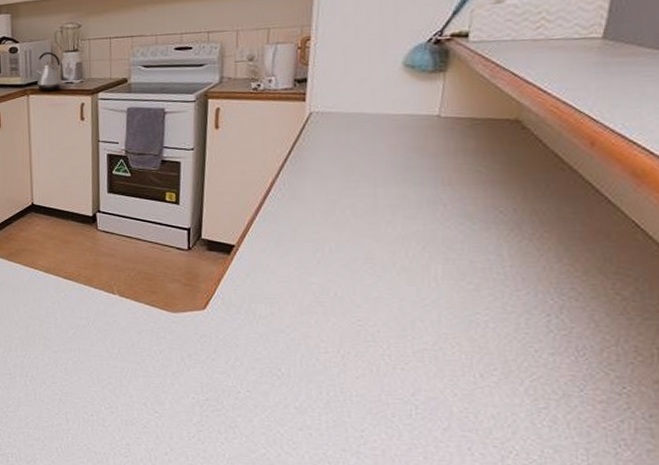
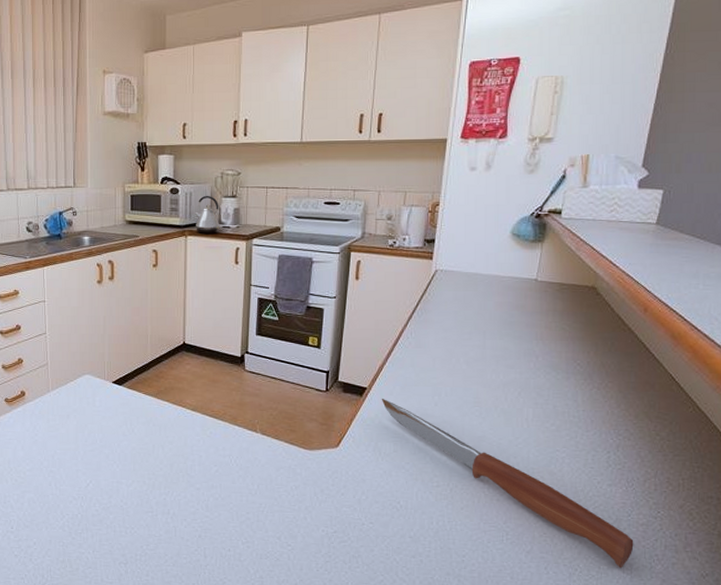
kitchen knife: none [252,257,590,453] -> present [381,399,634,568]

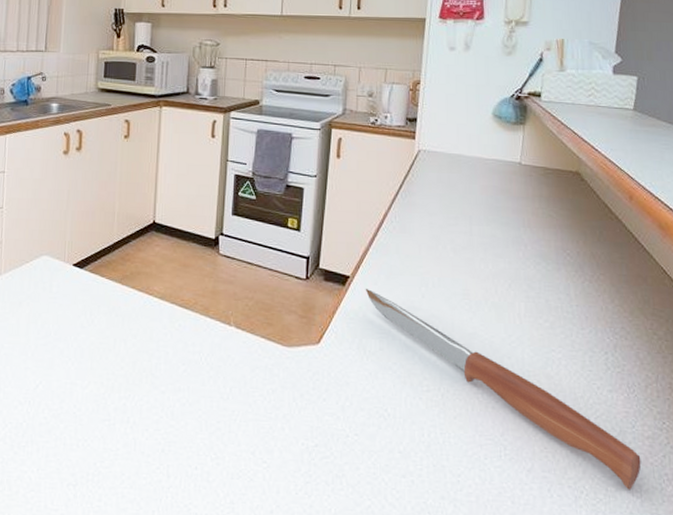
kettle: present [195,195,220,235] -> none [171,65,197,106]

